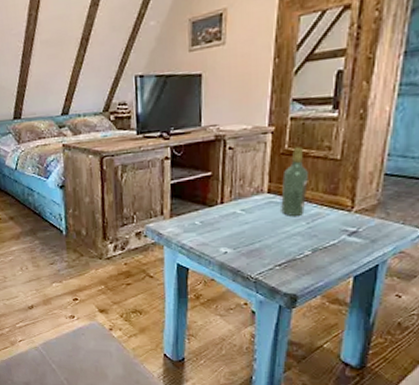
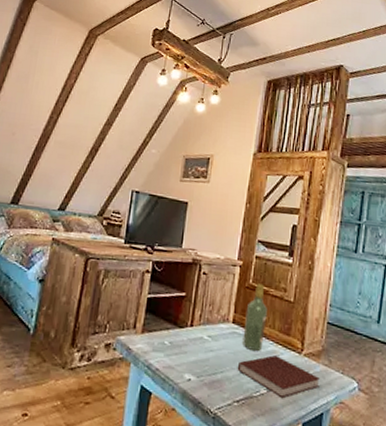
notebook: none [276,217,374,257] -> present [237,355,320,399]

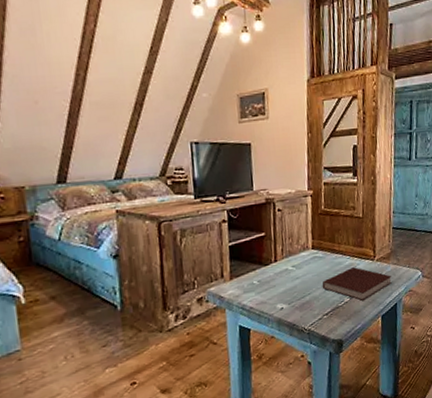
wine bottle: present [243,283,267,352] -> none [322,207,342,269]

